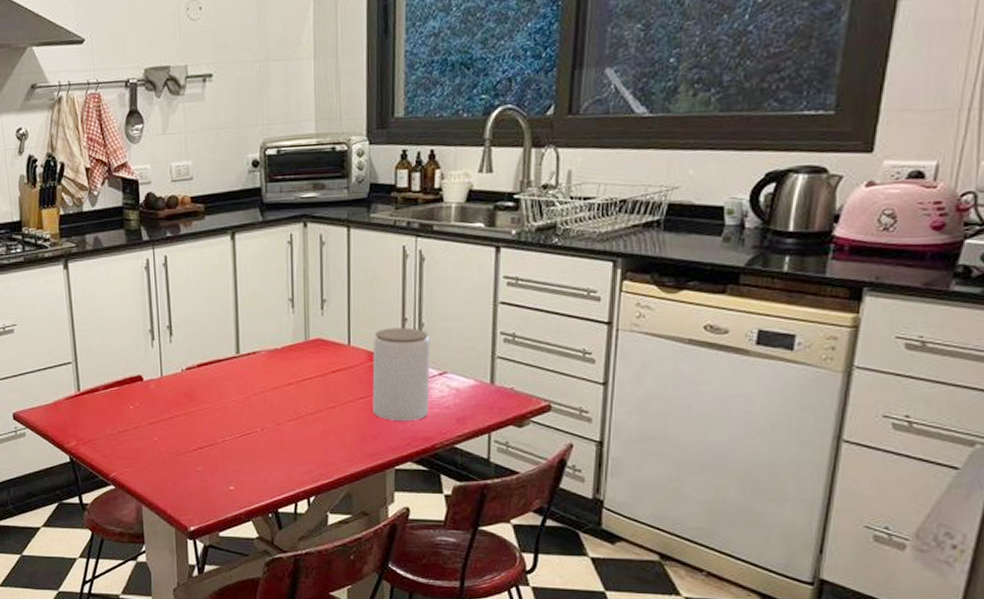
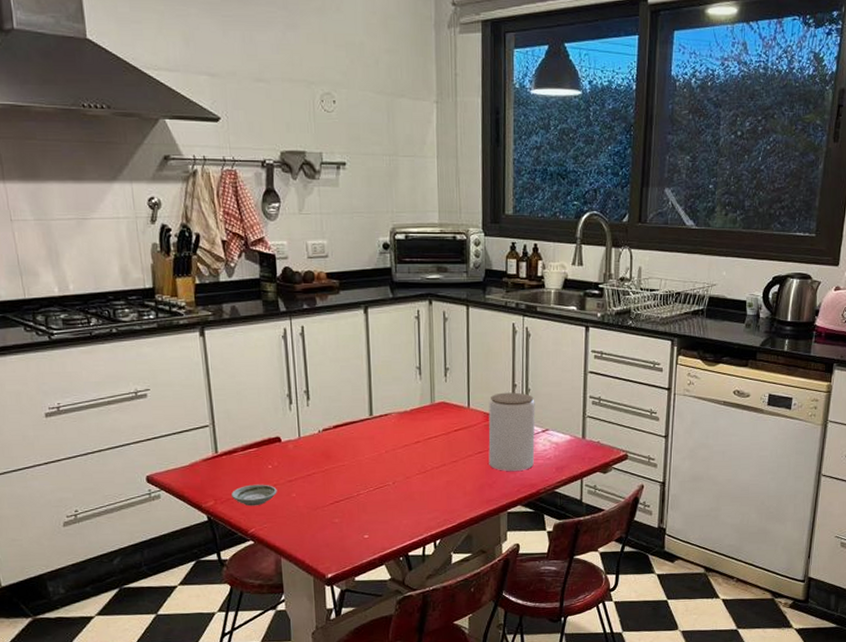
saucer: none [92,425,139,449] -> present [230,484,277,506]

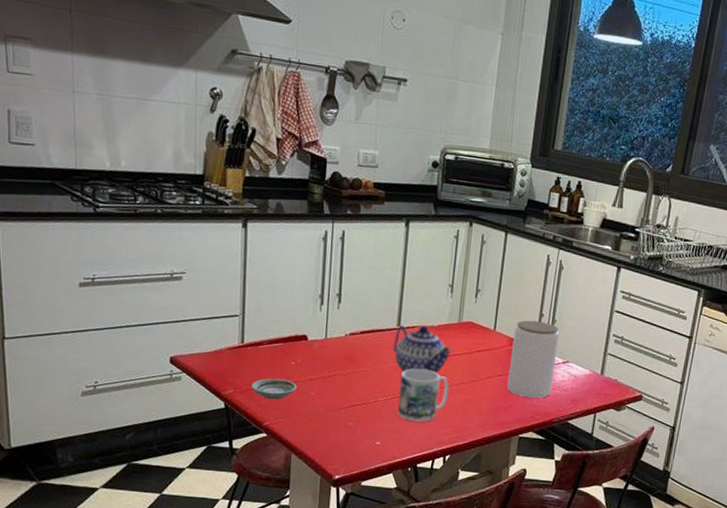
teapot: none [368,411,427,462] -> present [393,324,451,373]
mug: none [380,455,431,510] -> present [398,368,450,422]

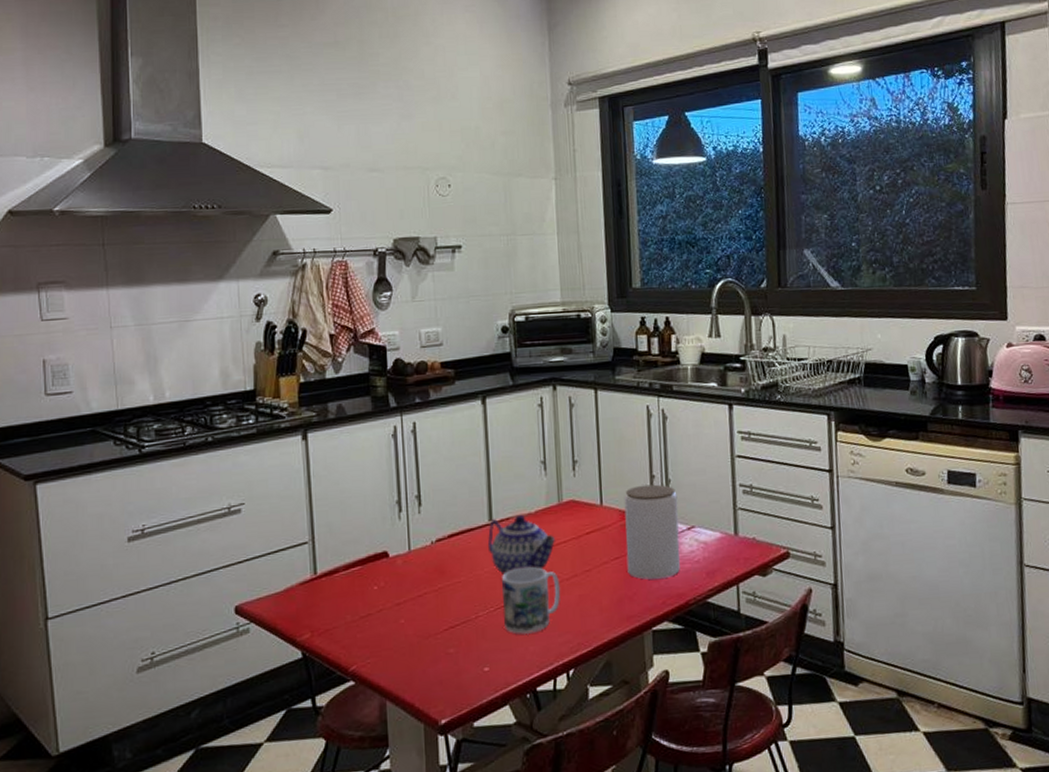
saucer: present [250,378,297,400] -> none [330,609,383,638]

